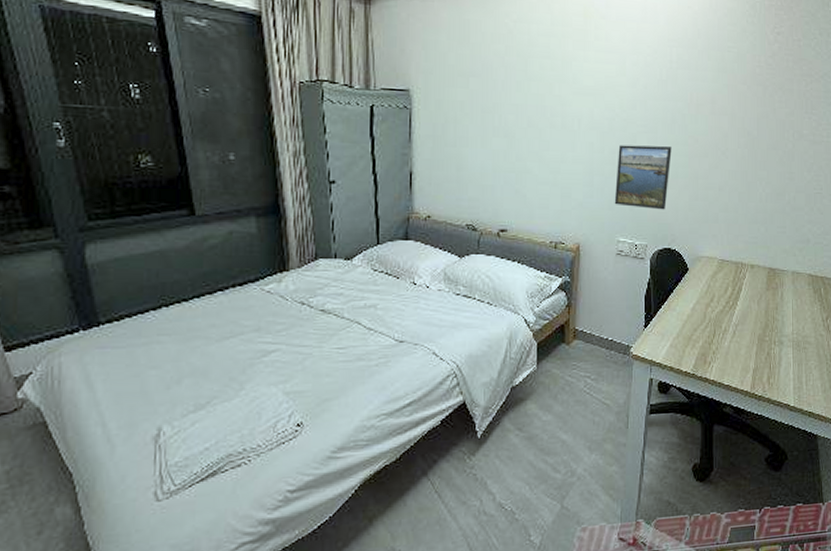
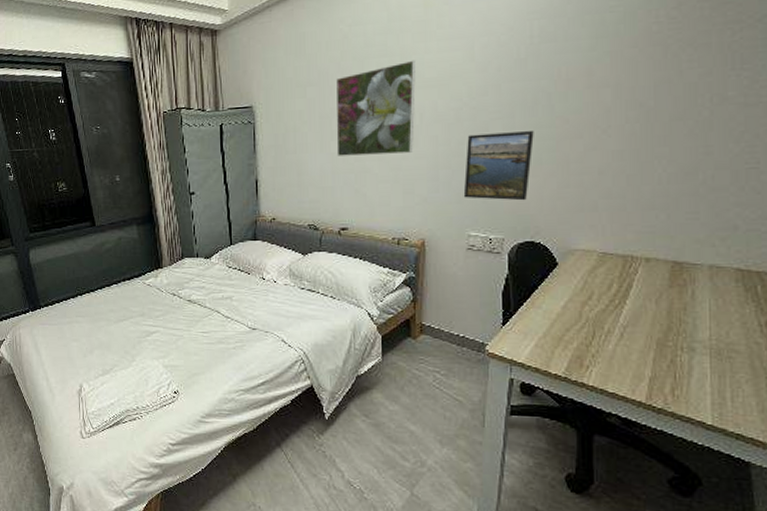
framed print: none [498,66,575,157] -> present [336,60,416,156]

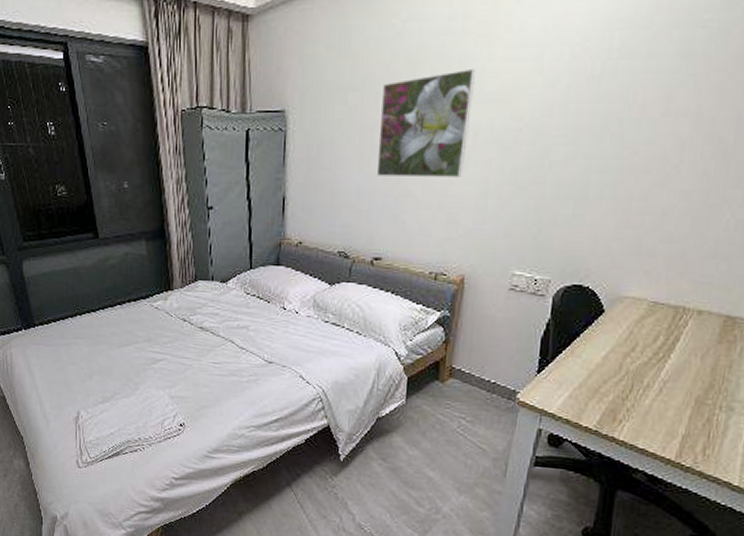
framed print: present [463,130,534,201] -> none [512,160,598,240]

